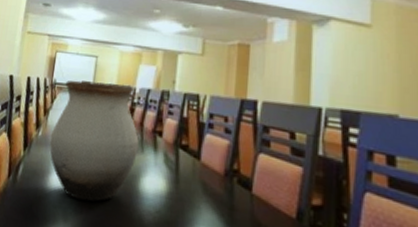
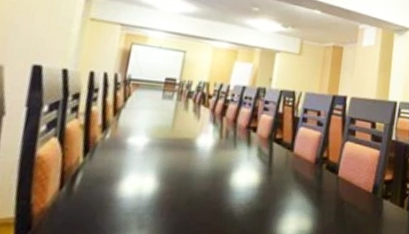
vase: present [49,80,139,202] -> none [120,76,232,204]

